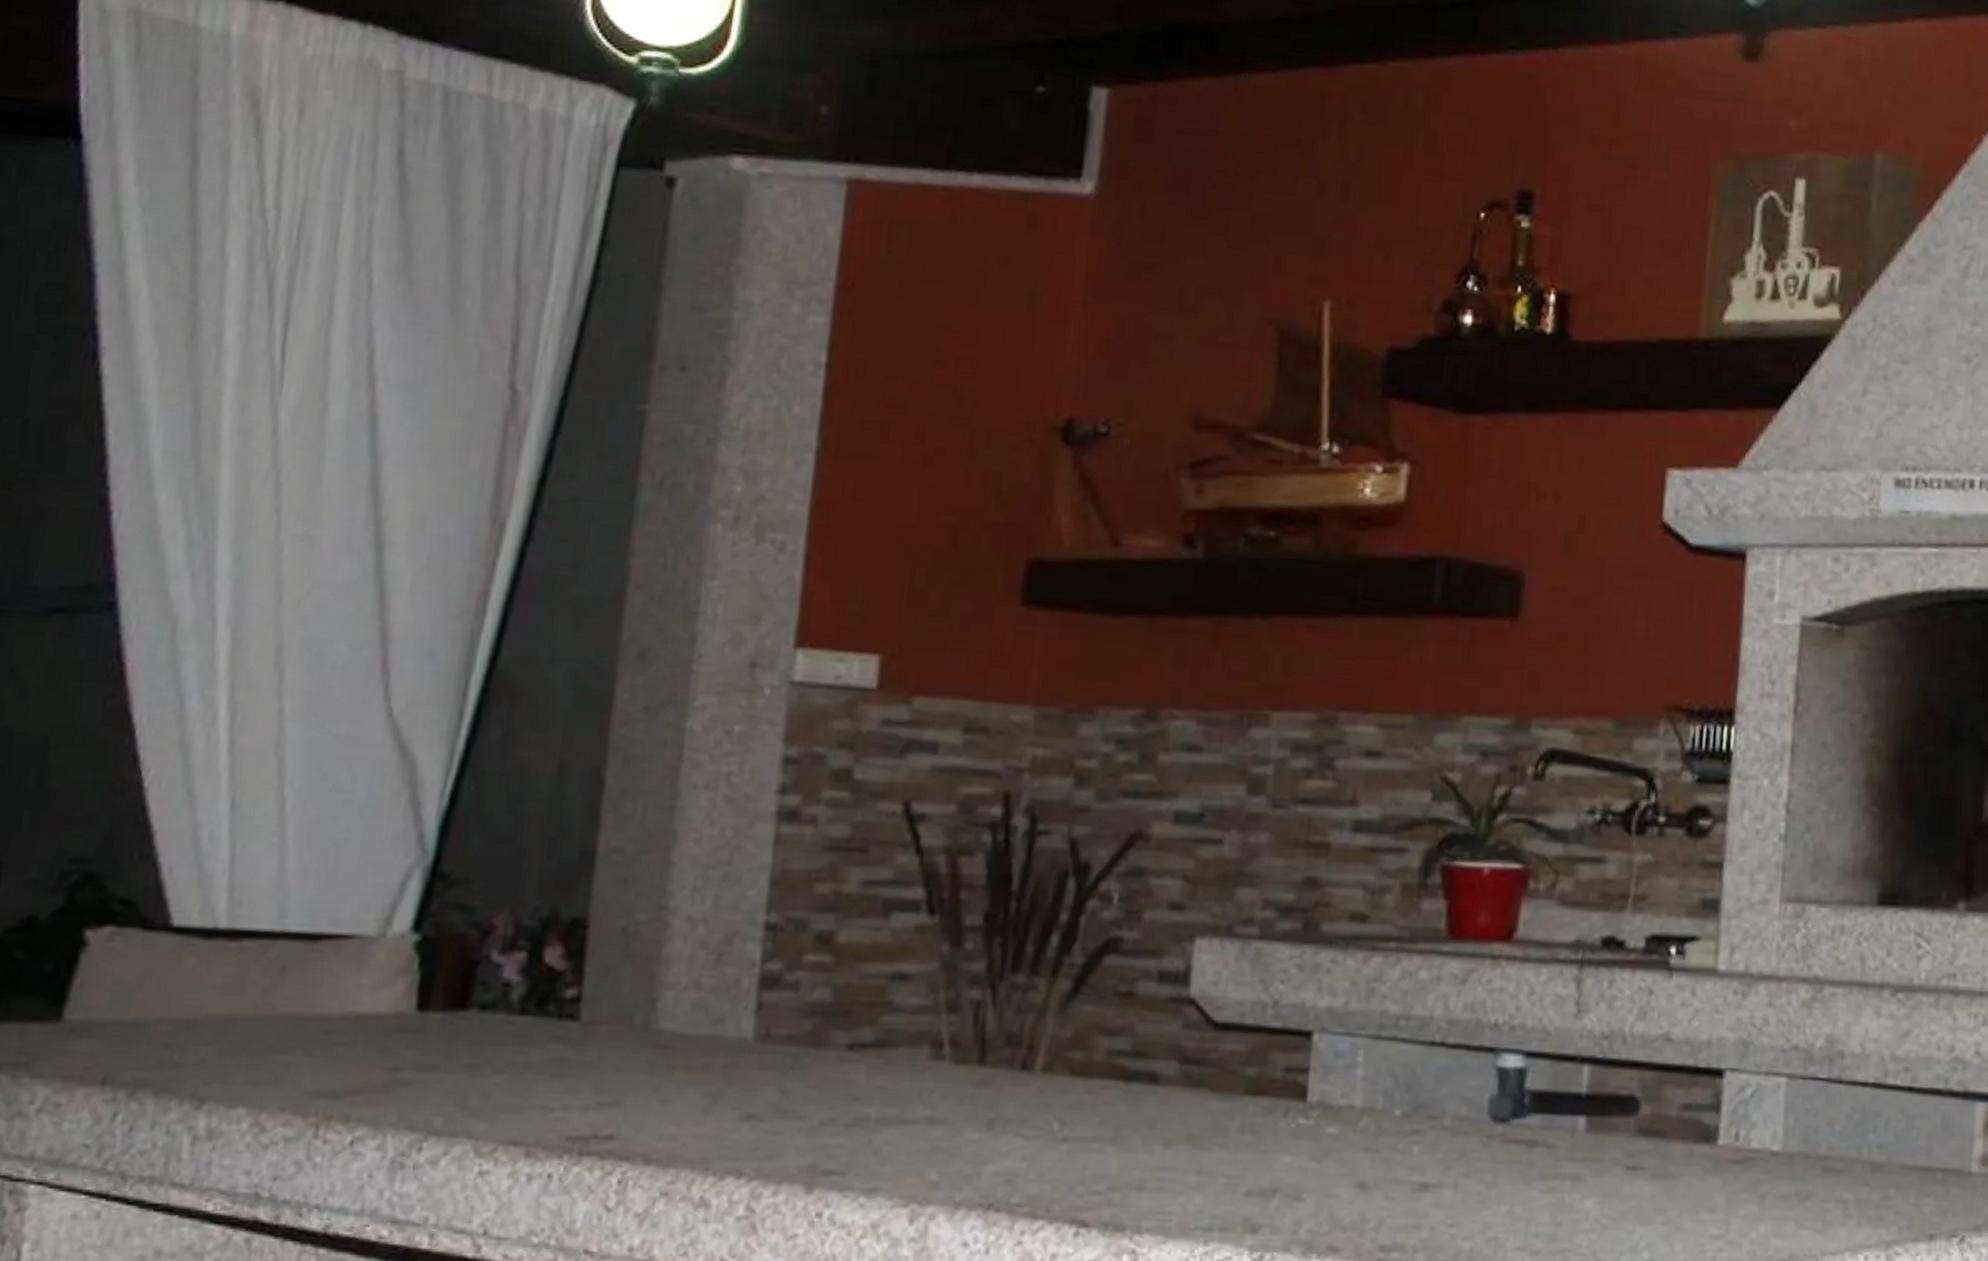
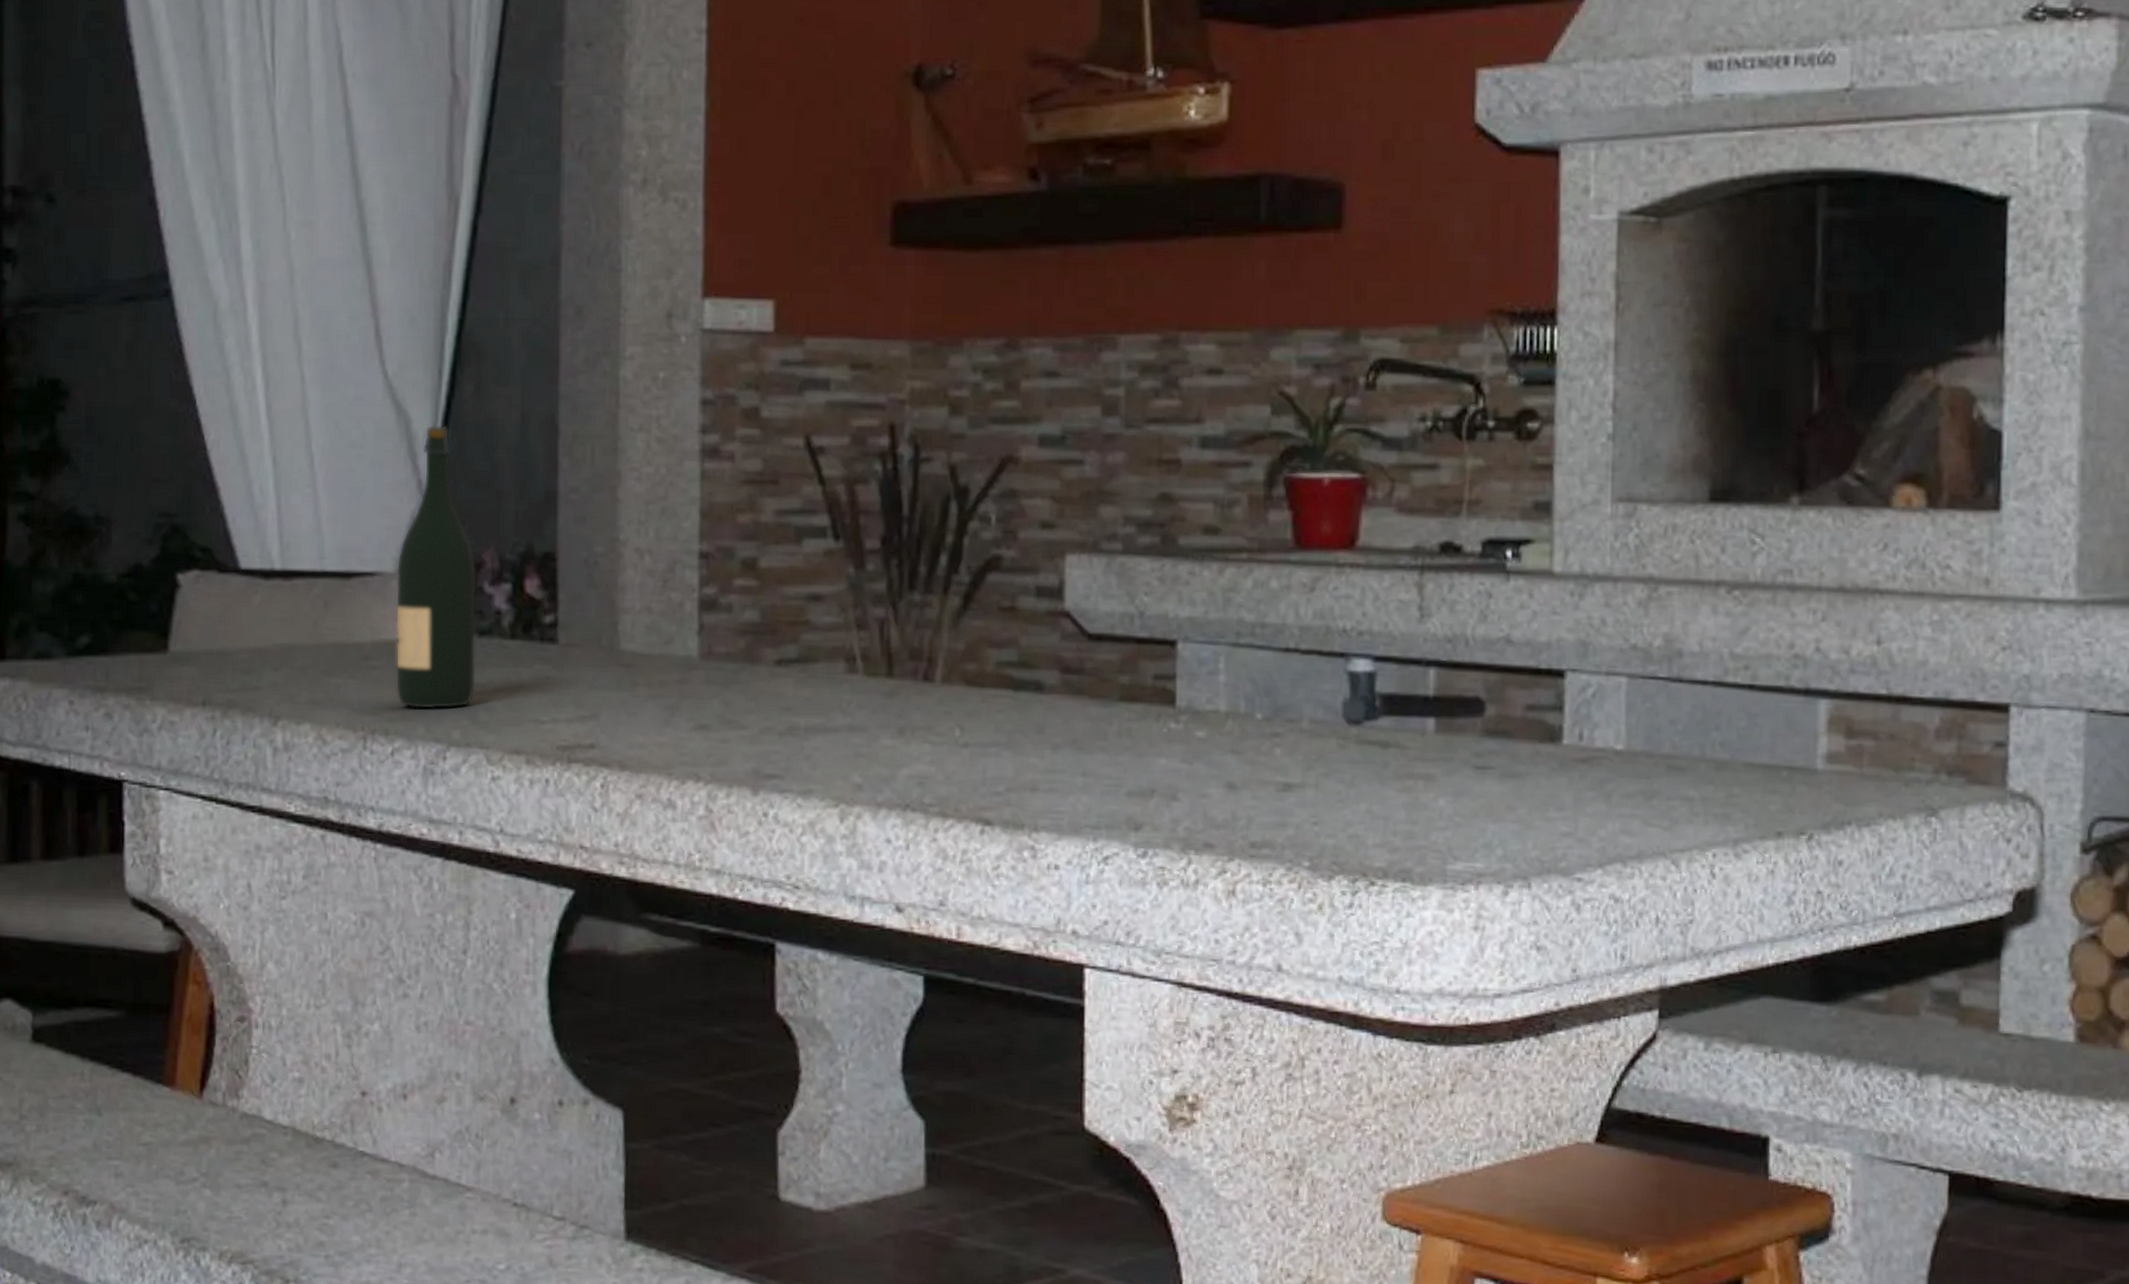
wine bottle: none [364,770,485,1093] -> present [395,424,477,709]

